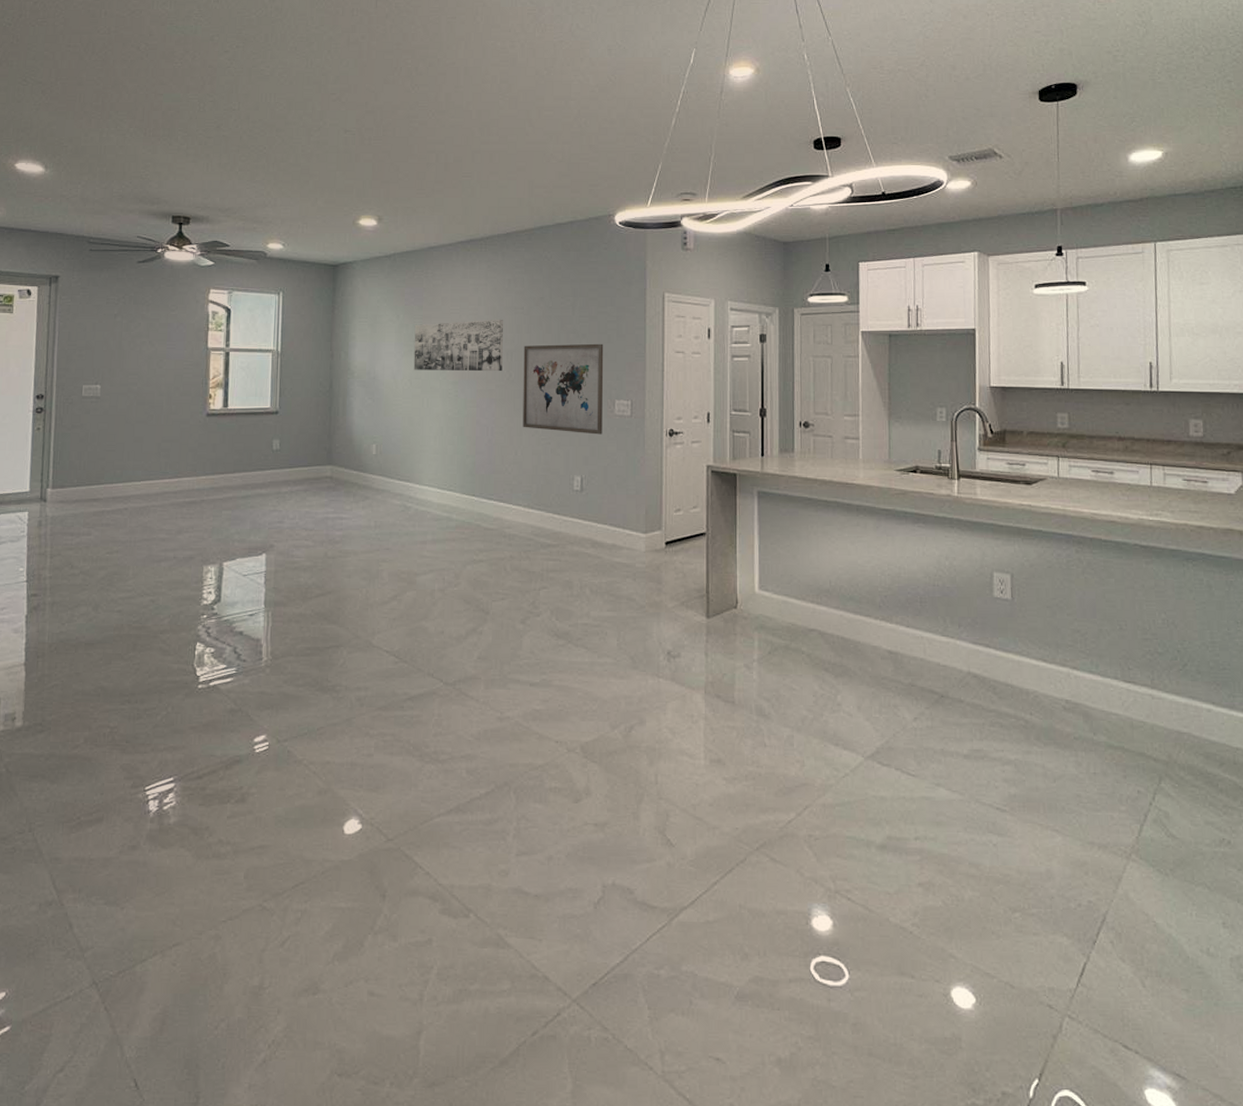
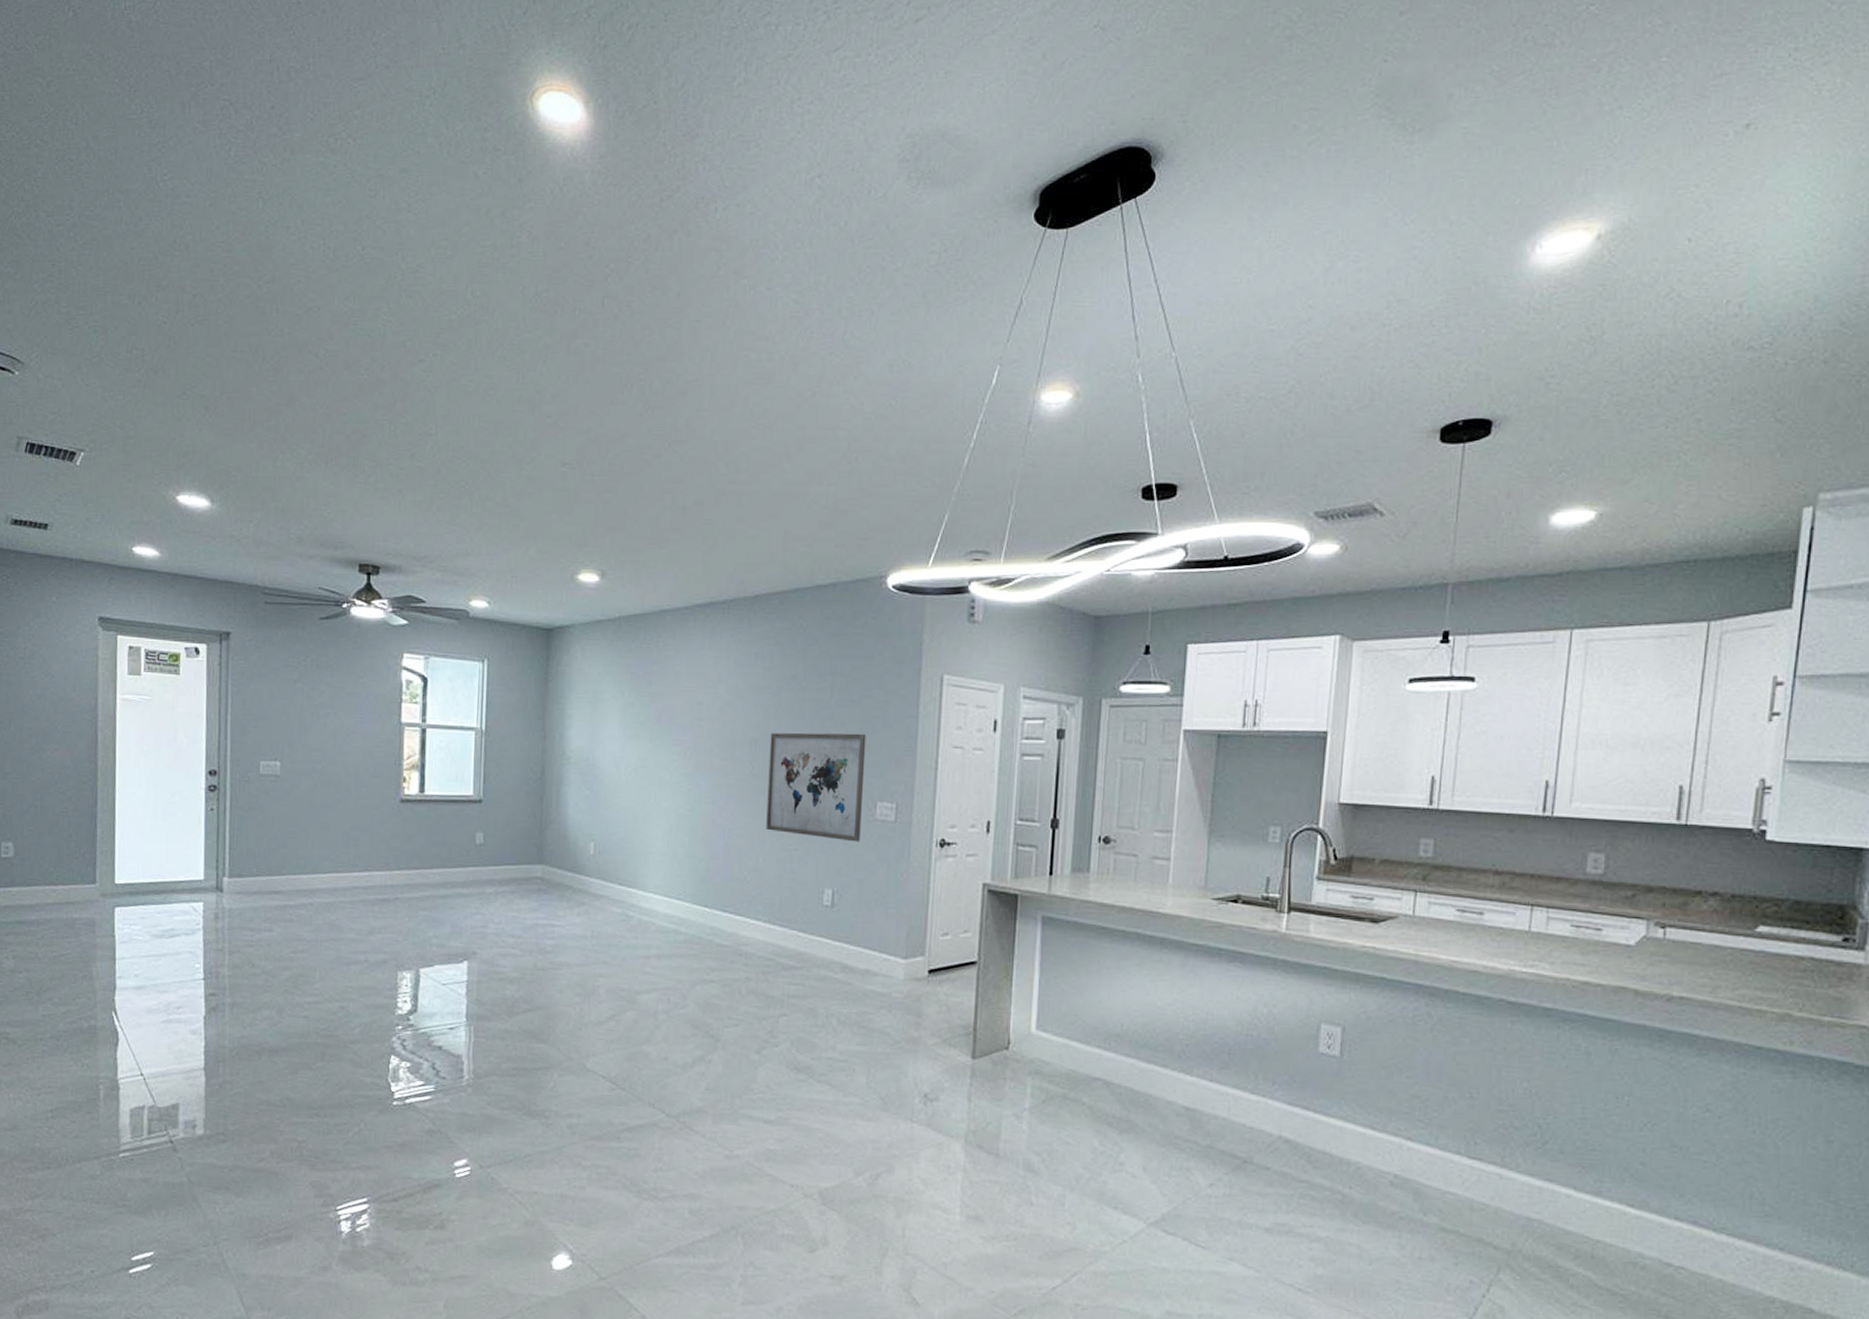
wall art: present [413,319,503,372] -> none [639,699,747,763]

